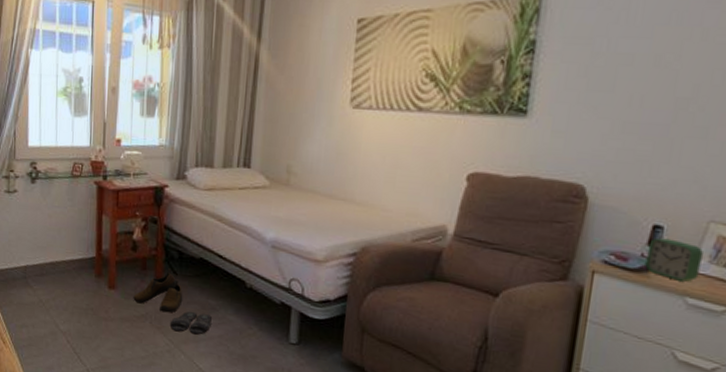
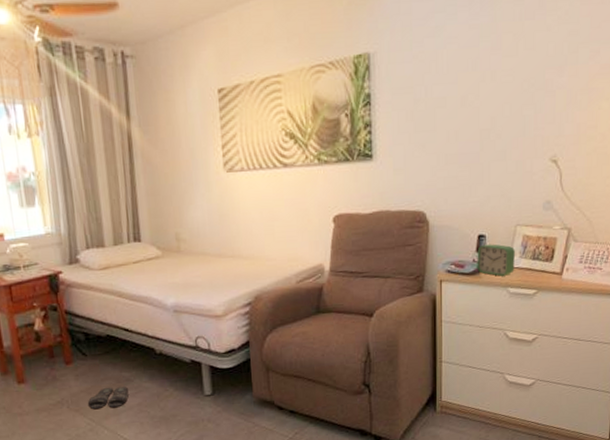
shoe: present [133,269,183,313] -> none [45,351,97,395]

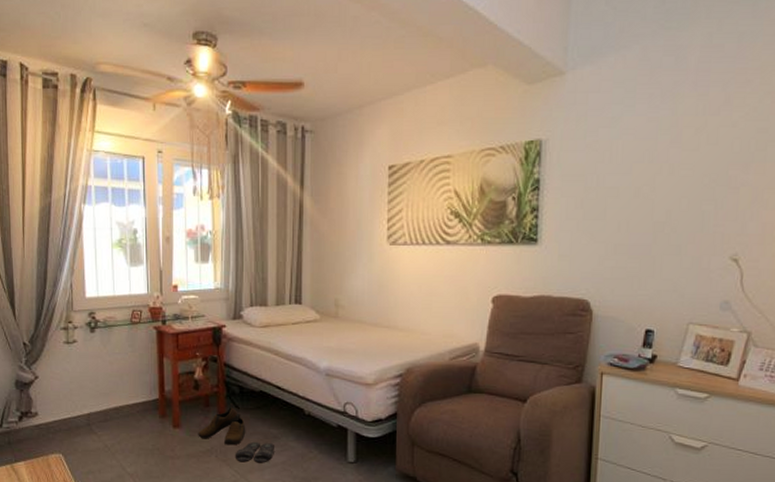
shoe: none [45,351,97,395] -> present [198,403,246,446]
alarm clock: present [477,244,515,276] -> none [642,340,686,375]

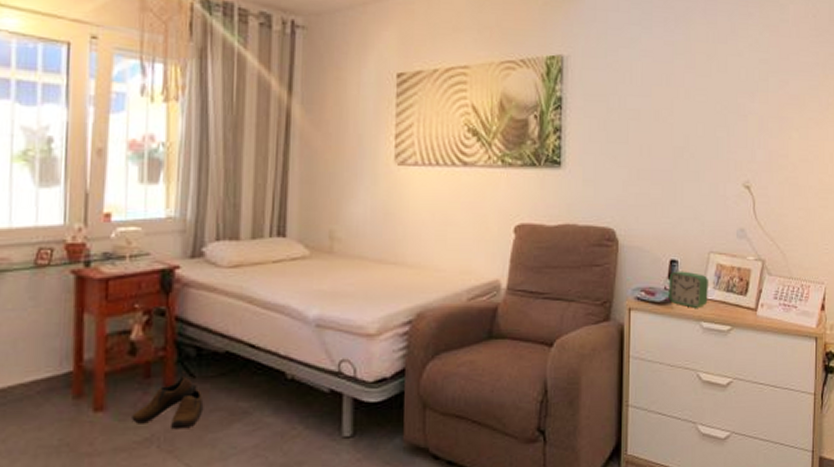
slippers: present [236,441,275,463] -> none [187,421,245,452]
alarm clock: none [642,340,686,375] -> present [668,271,708,308]

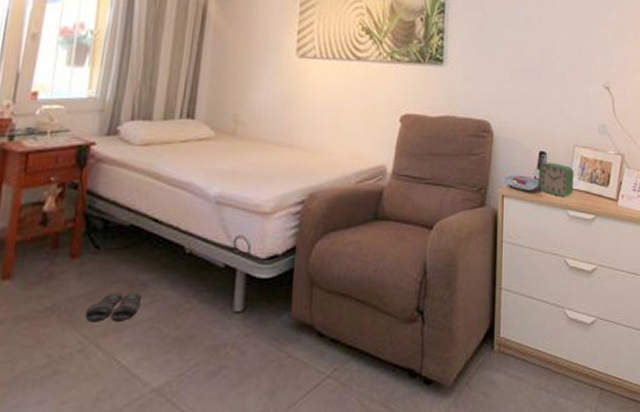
shoe: present [131,371,204,430] -> none [36,243,106,300]
slippers: none [187,421,245,452] -> present [86,292,142,322]

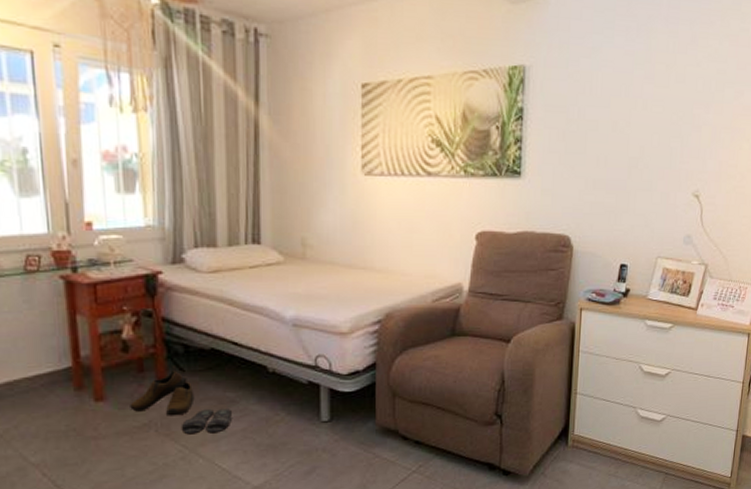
shoe: none [36,243,106,300] -> present [130,366,195,416]
alarm clock: present [538,162,574,197] -> none [617,274,654,308]

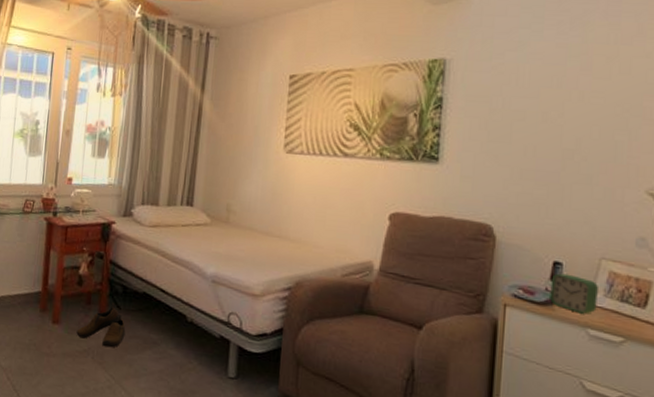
slippers: present [182,408,233,435] -> none [112,345,154,370]
alarm clock: none [617,274,654,308] -> present [550,273,598,314]

